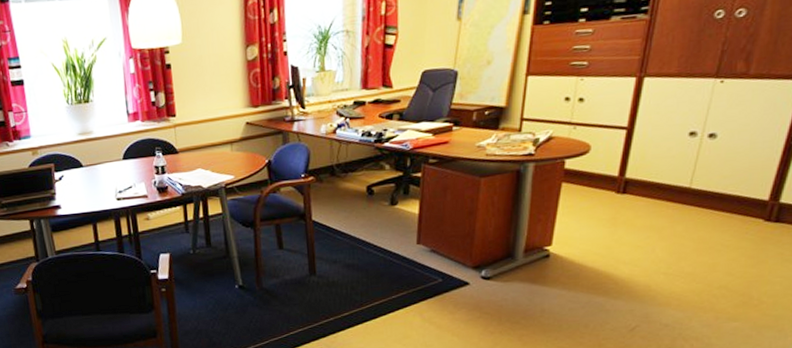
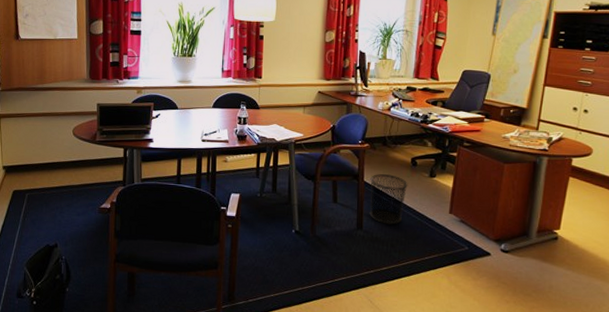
waste bin: none [319,208,365,266] -> present [369,174,408,225]

